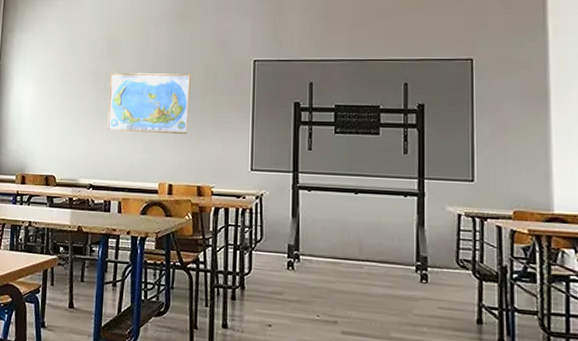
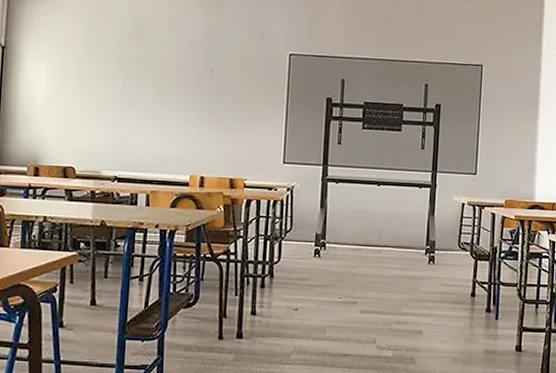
world map: present [107,72,192,134] -> none [134,58,227,126]

